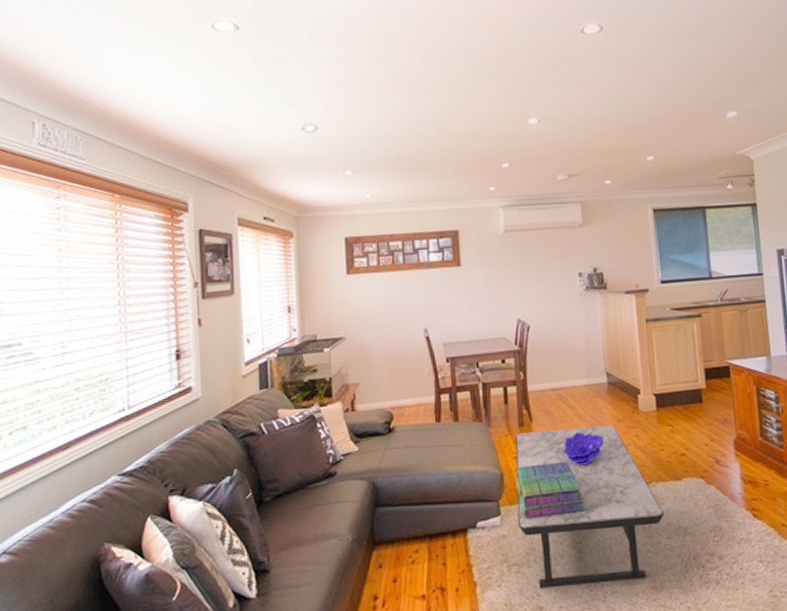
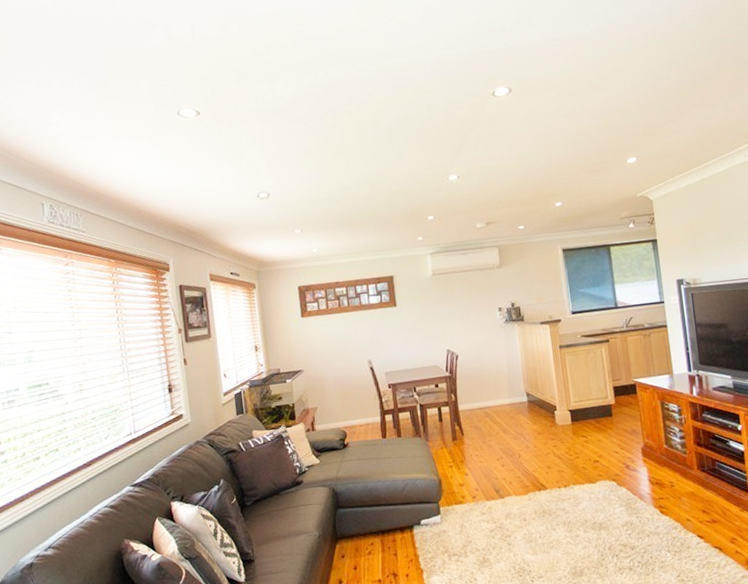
coffee table: present [515,425,664,589] -> none [450,437,581,574]
stack of books: present [516,462,586,518] -> none [452,469,513,517]
decorative bowl: present [563,431,604,466] -> none [491,443,527,472]

